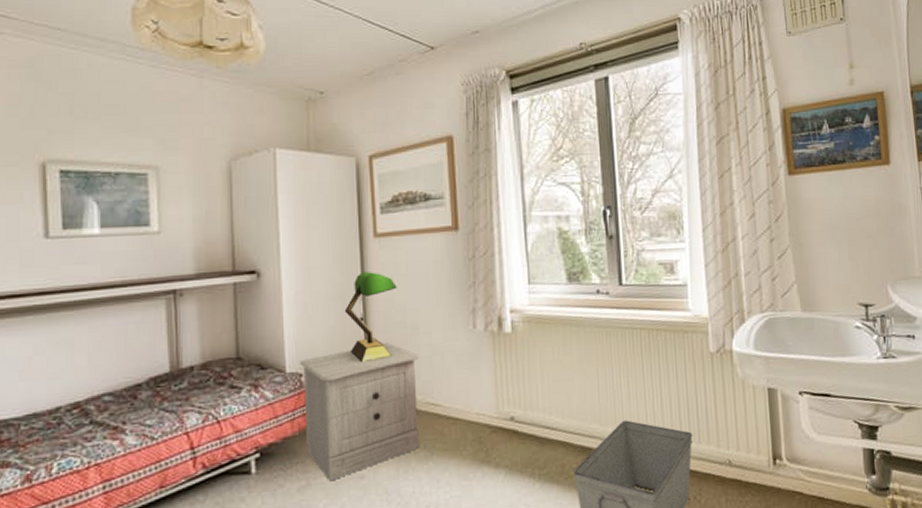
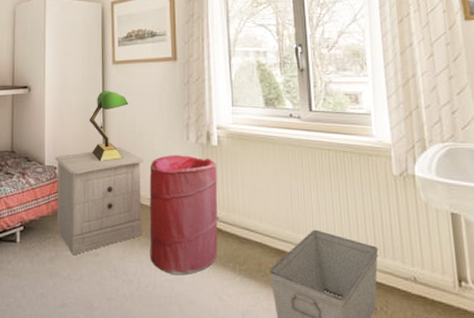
laundry hamper: none [427,346,514,490] -> present [149,155,218,275]

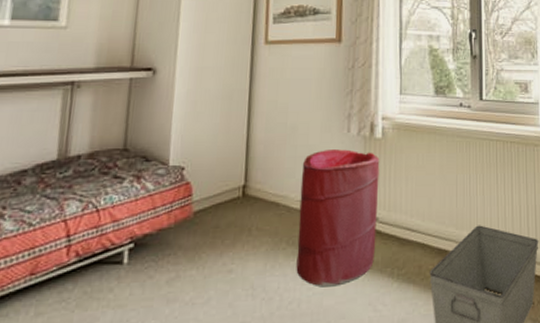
nightstand: present [54,148,144,255] -> none [180,142,295,274]
table lamp: present [89,91,128,162] -> none [230,75,281,160]

